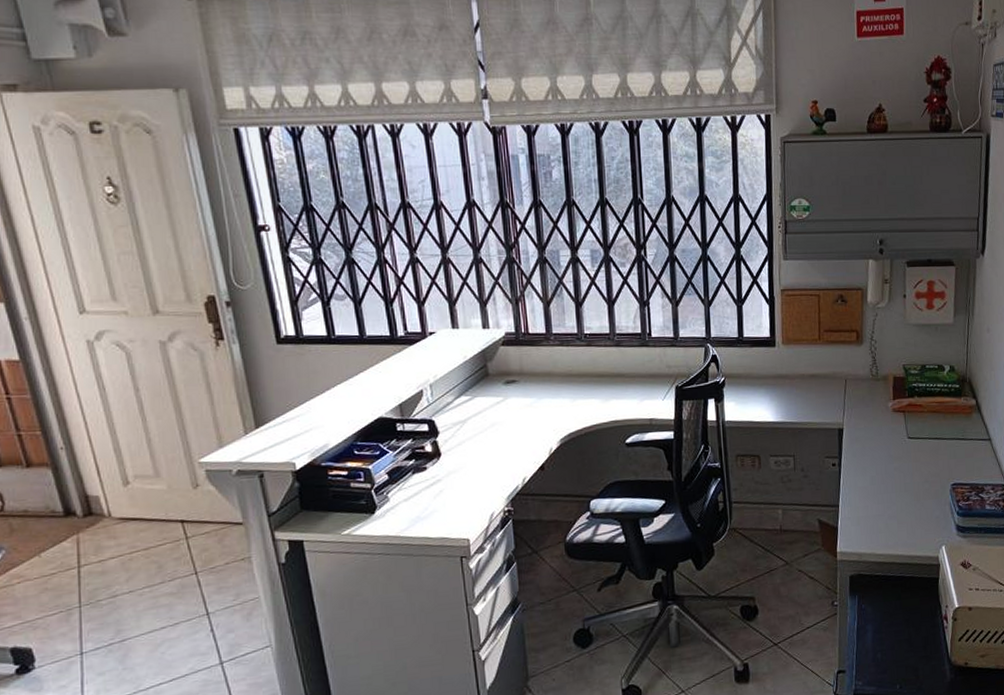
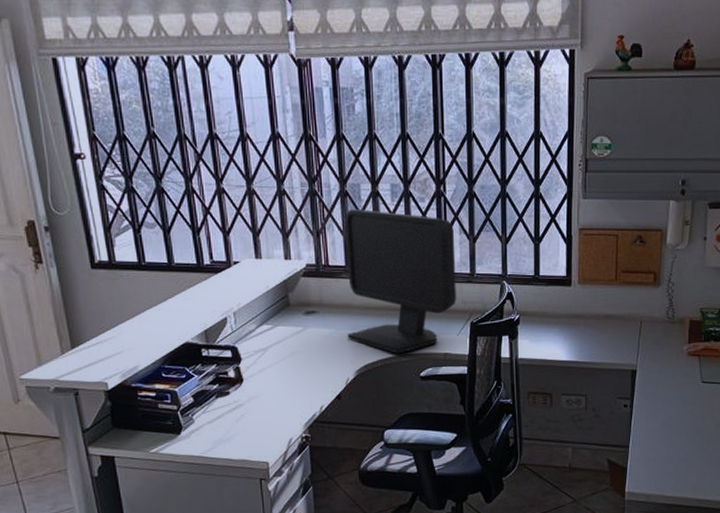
monitor: none [544,275,661,422] -> present [345,208,456,354]

